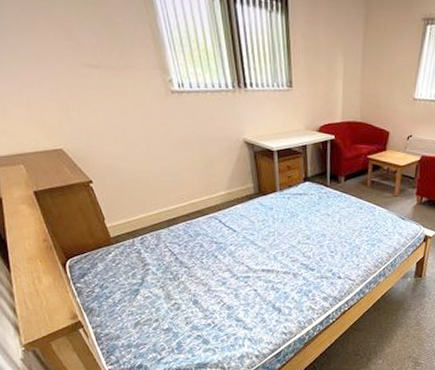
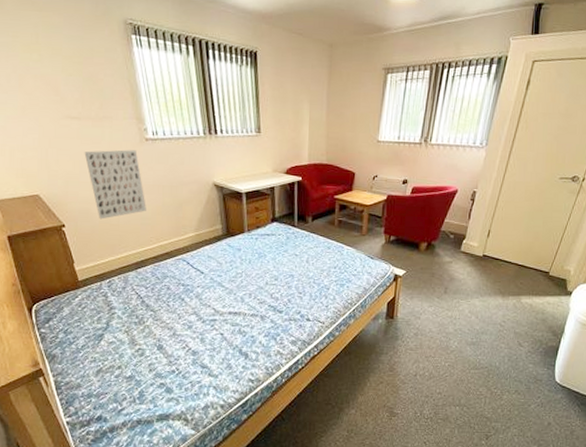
wall art: none [107,102,175,176] -> present [84,149,146,220]

